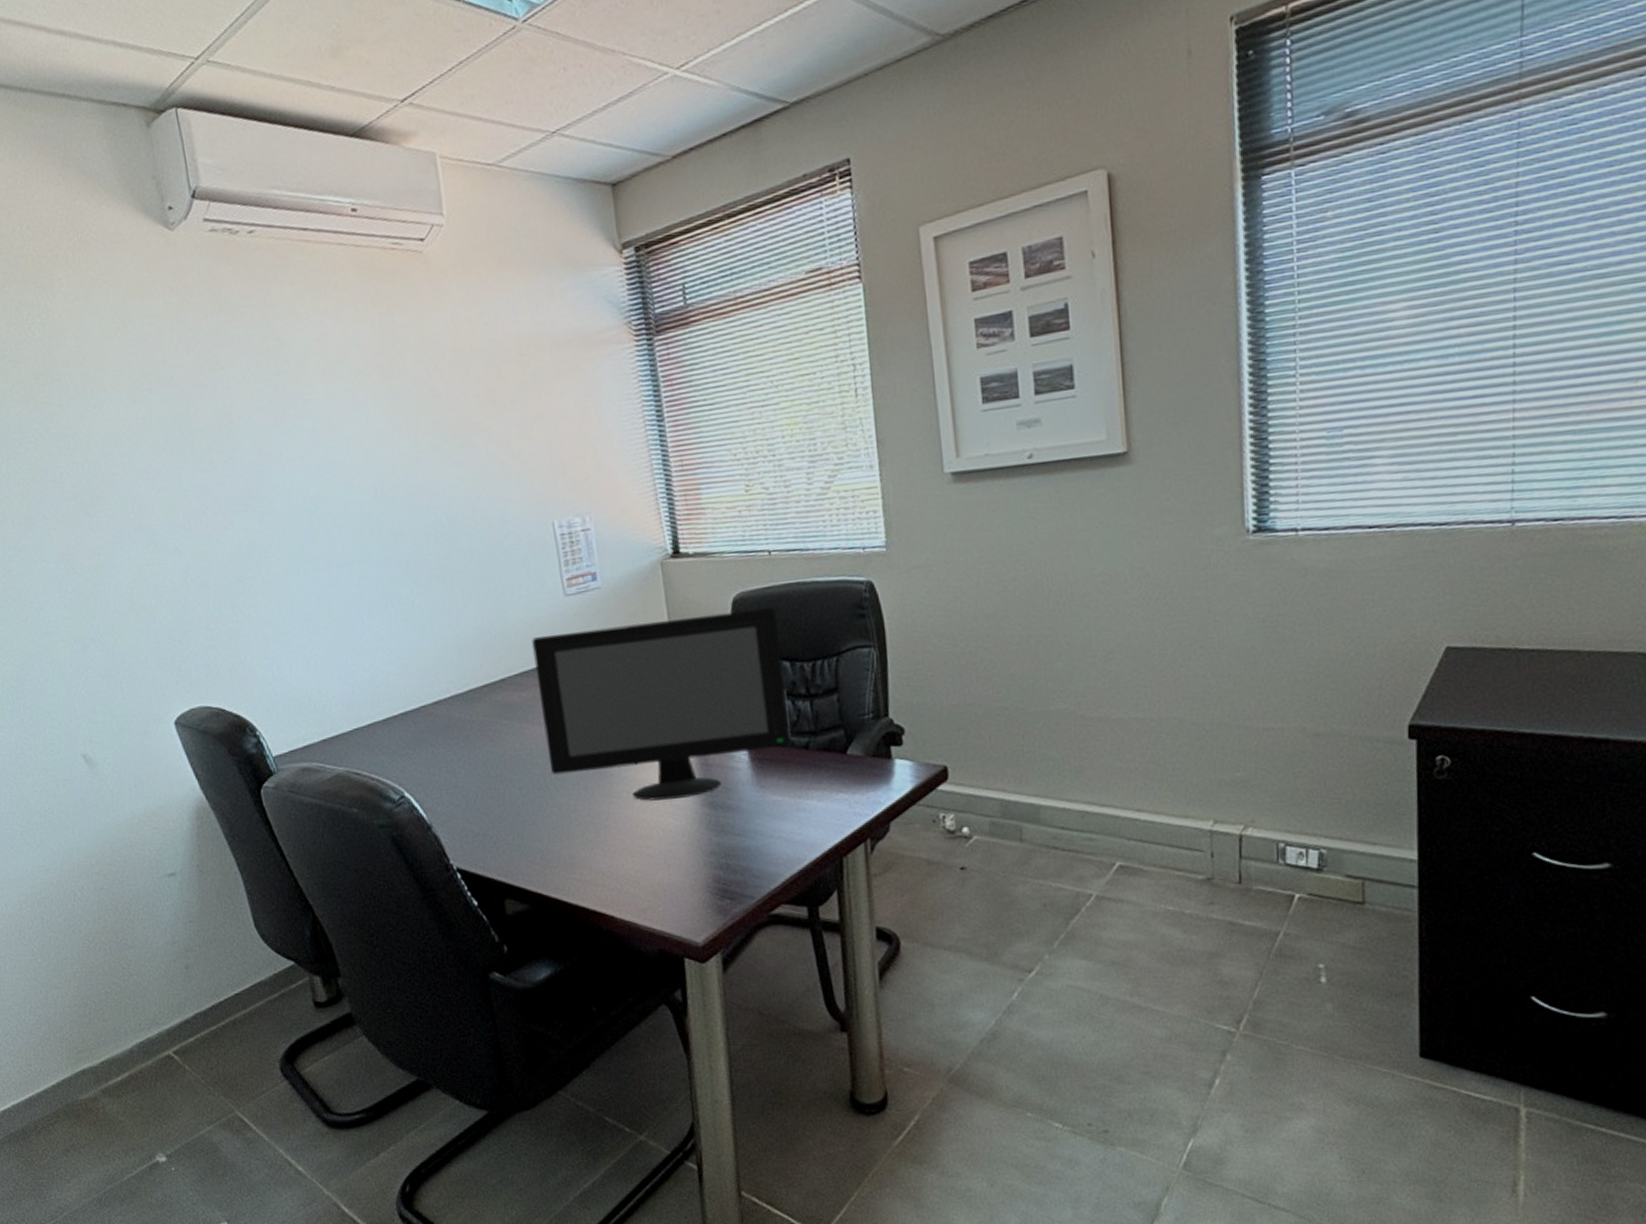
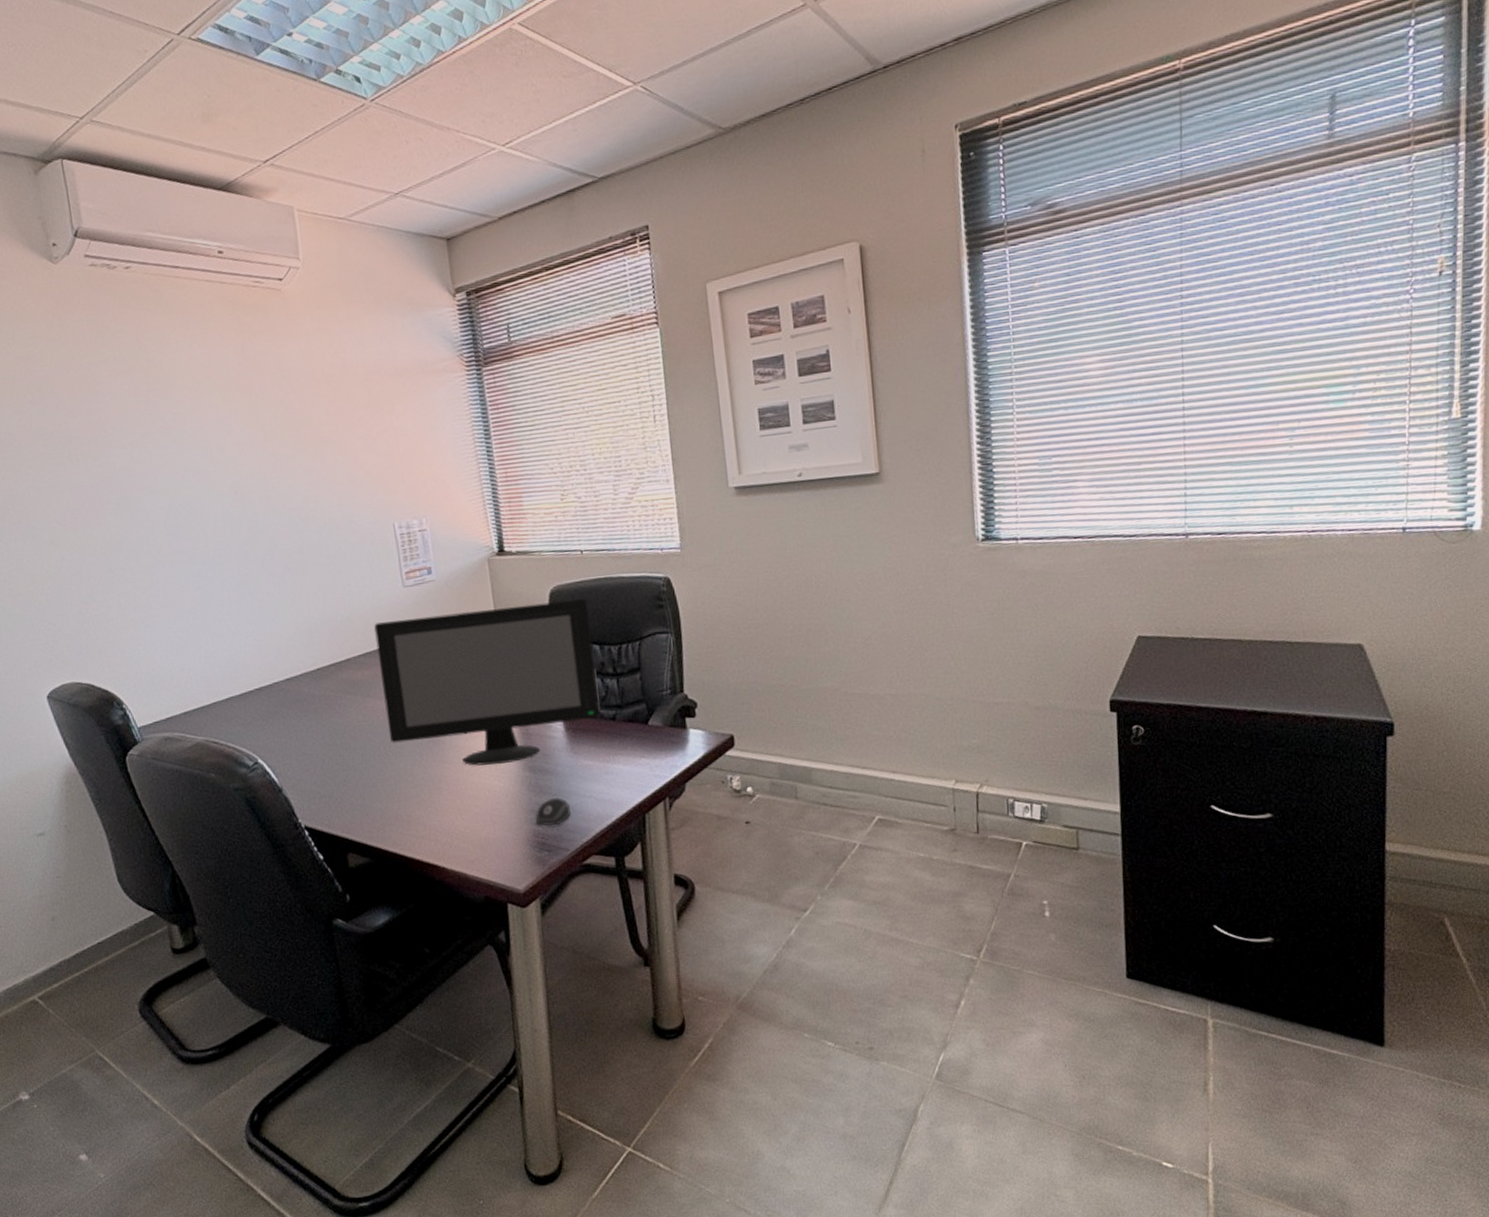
computer mouse: none [716,837,756,871] -> present [536,796,571,827]

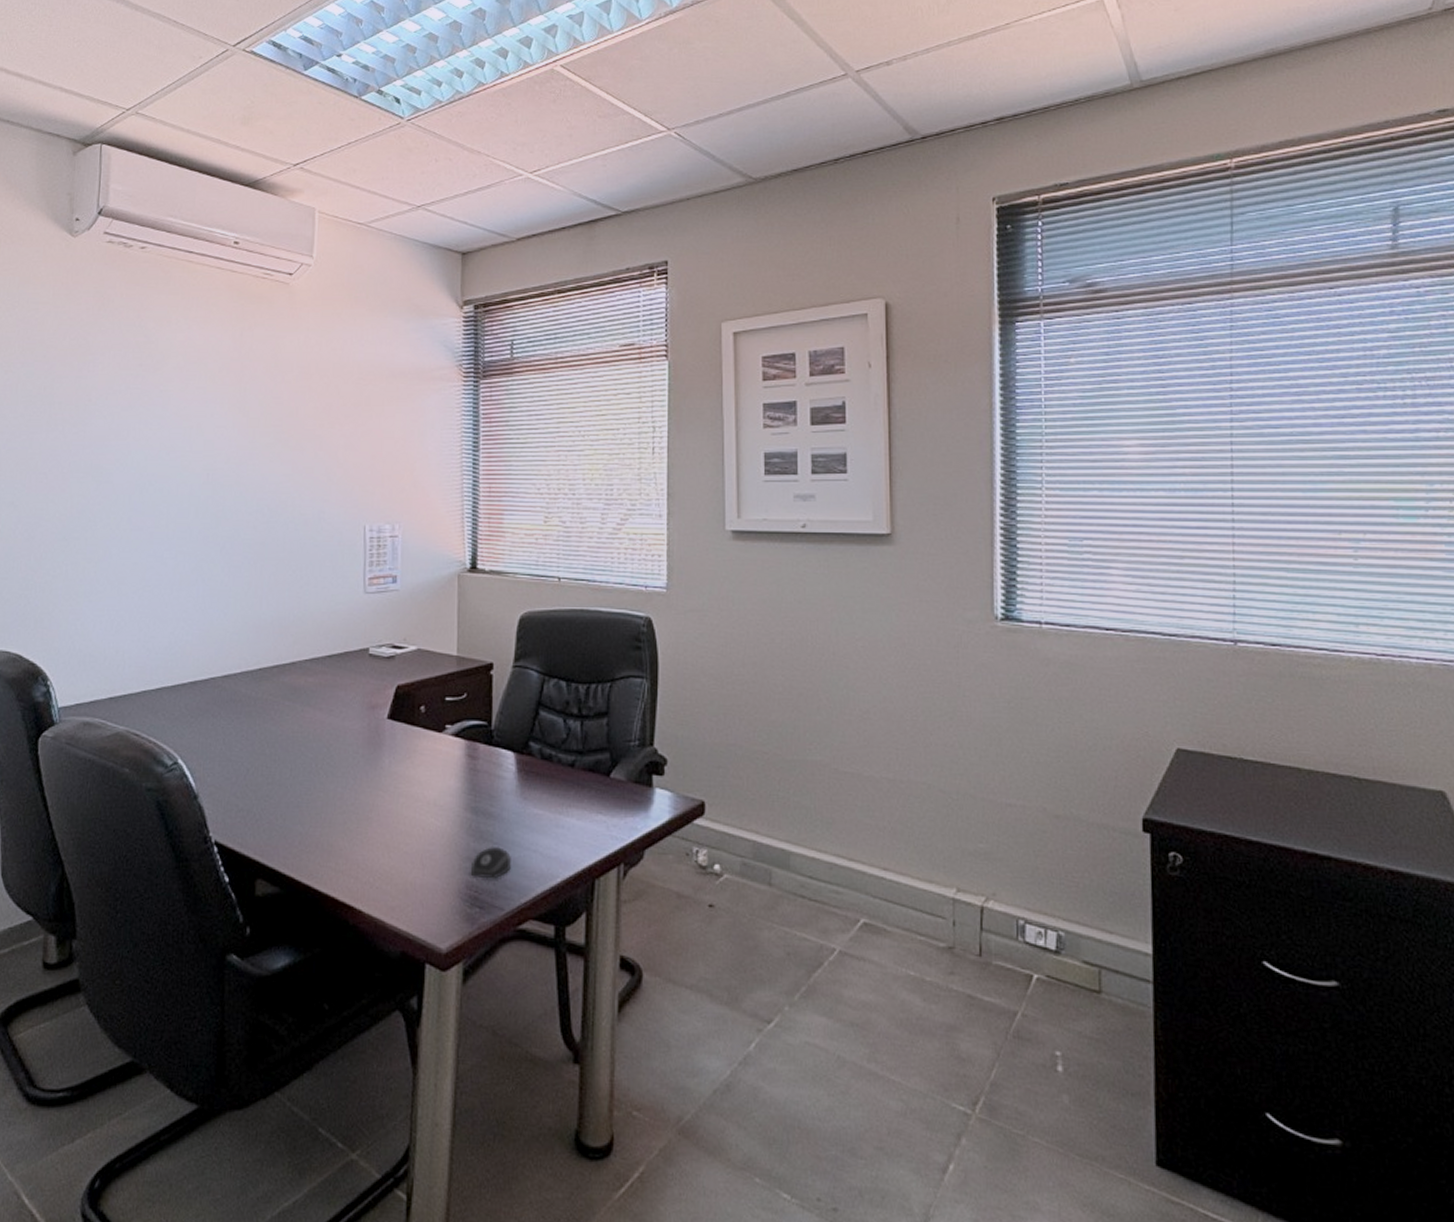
computer monitor: present [374,598,601,766] -> none [323,627,559,800]

